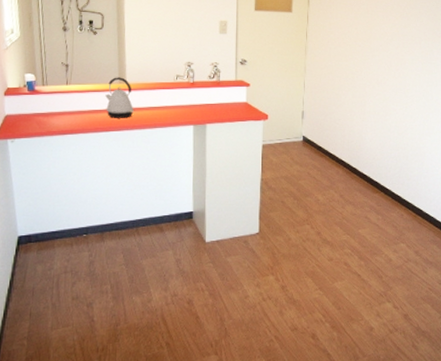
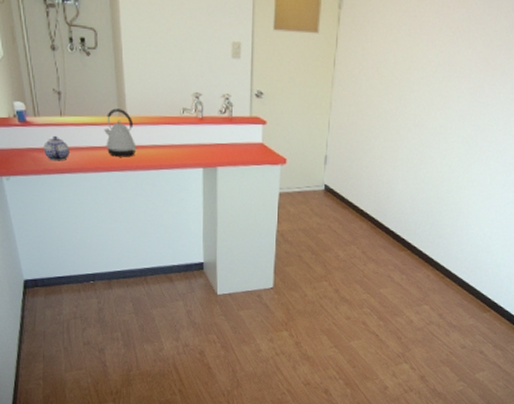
teapot: none [48,102,72,124] -> present [43,136,69,161]

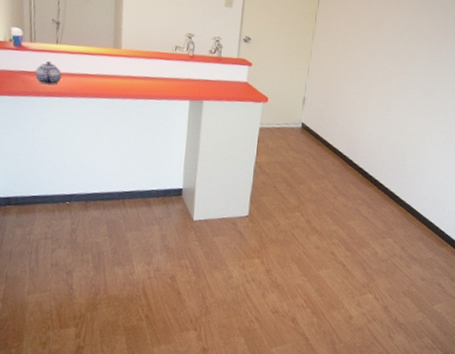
kettle: present [104,108,137,157] -> none [98,41,128,86]

